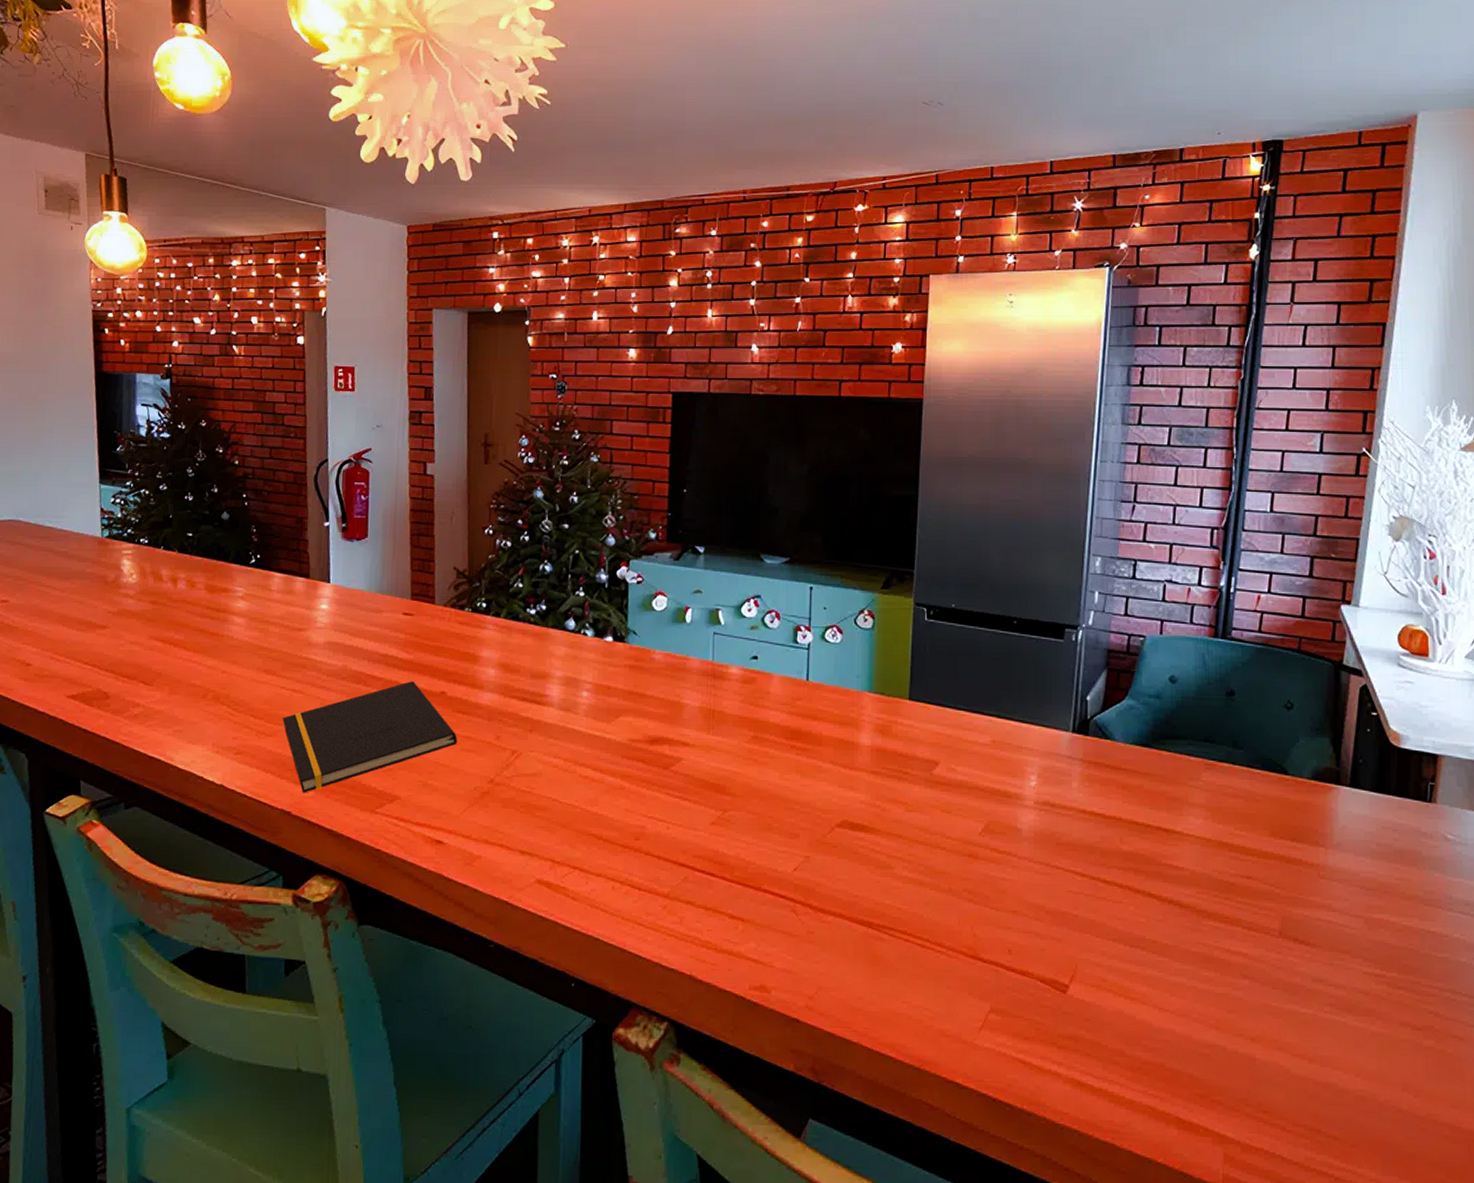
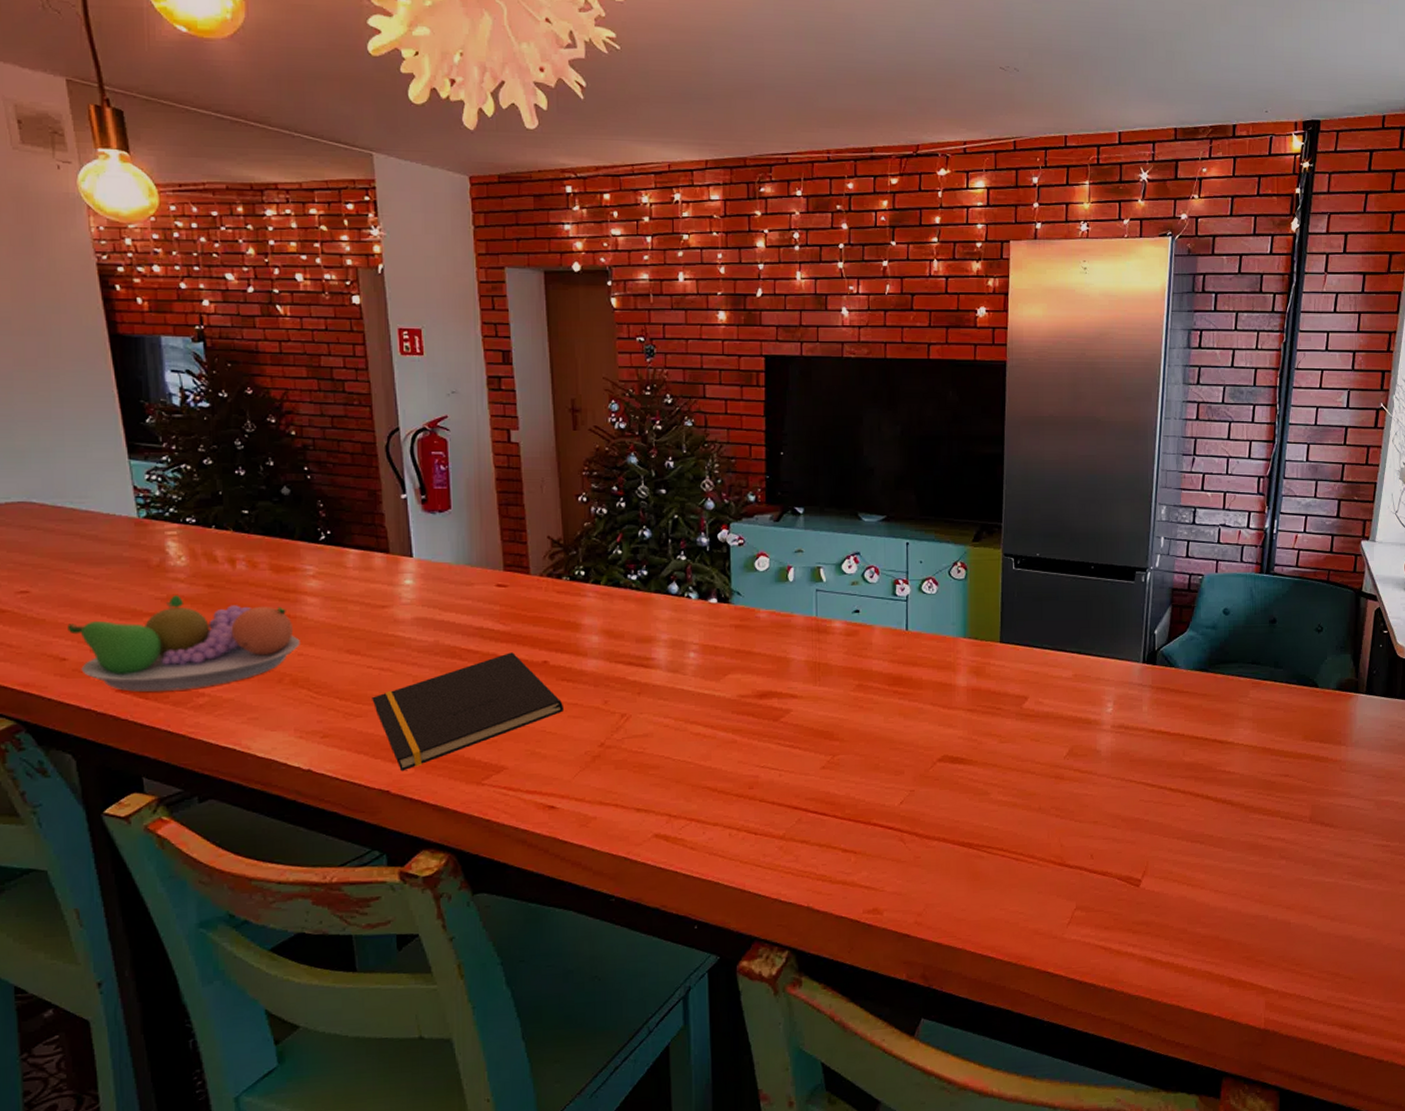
fruit bowl: none [35,610,225,700] -> present [67,595,300,692]

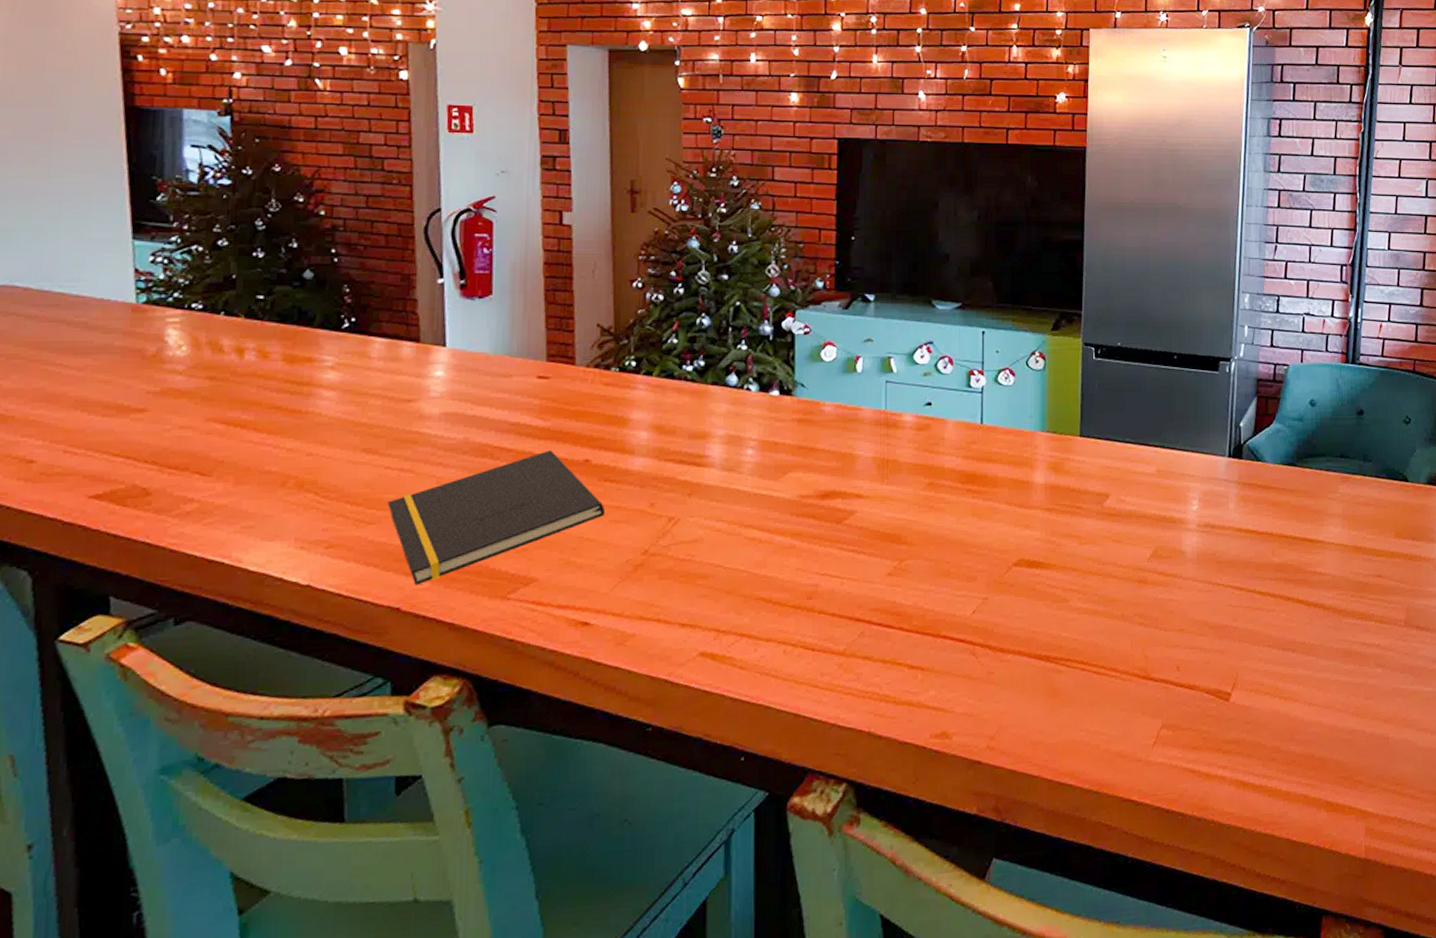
fruit bowl: present [67,595,300,692] -> none [39,389,310,498]

